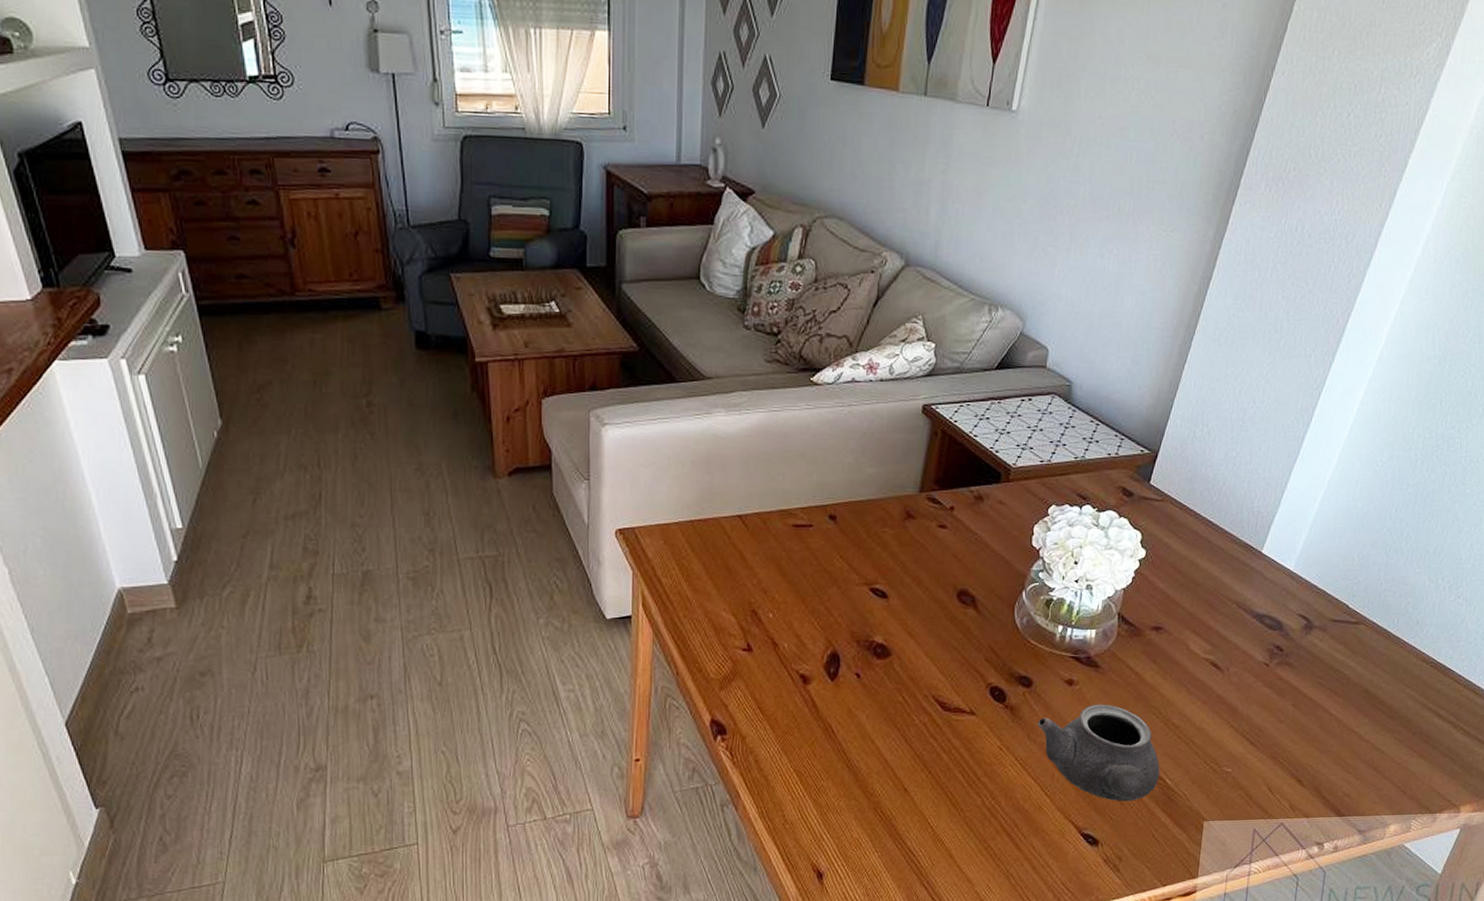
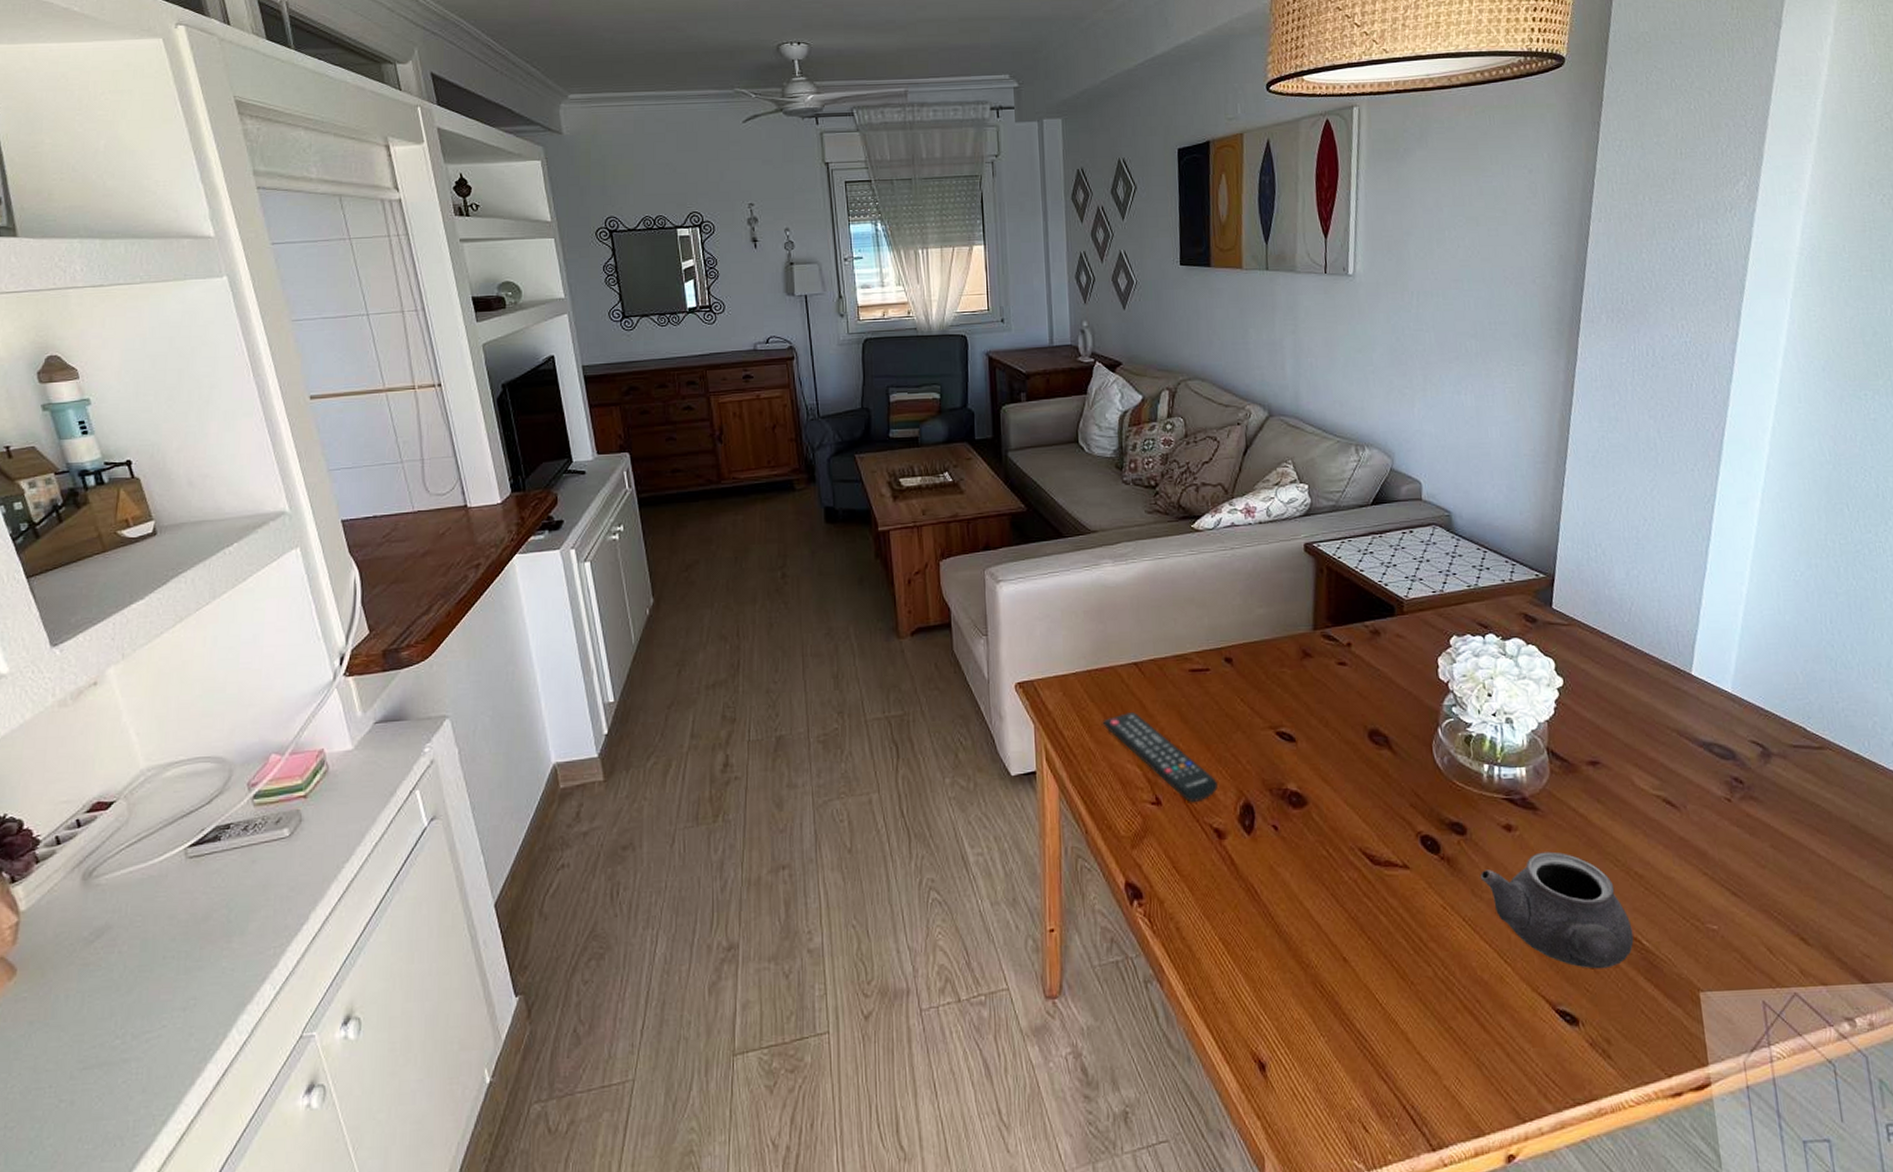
remote control: none [701,564,808,650] -> present [1102,712,1218,802]

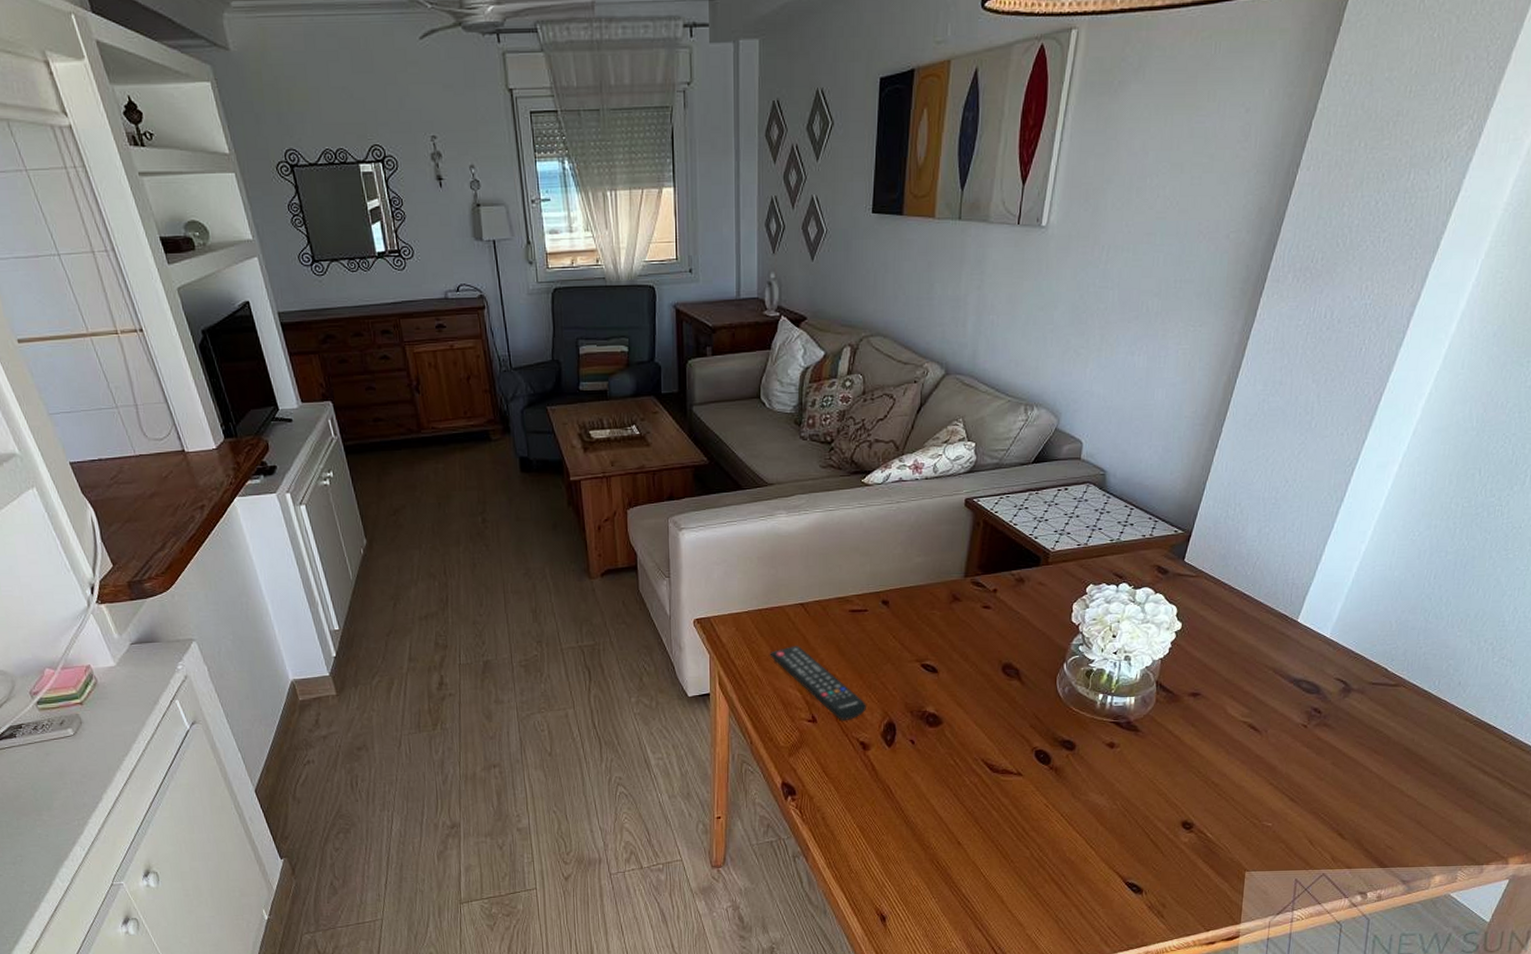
teapot: present [1479,851,1634,969] -> none [1080,764,1201,854]

